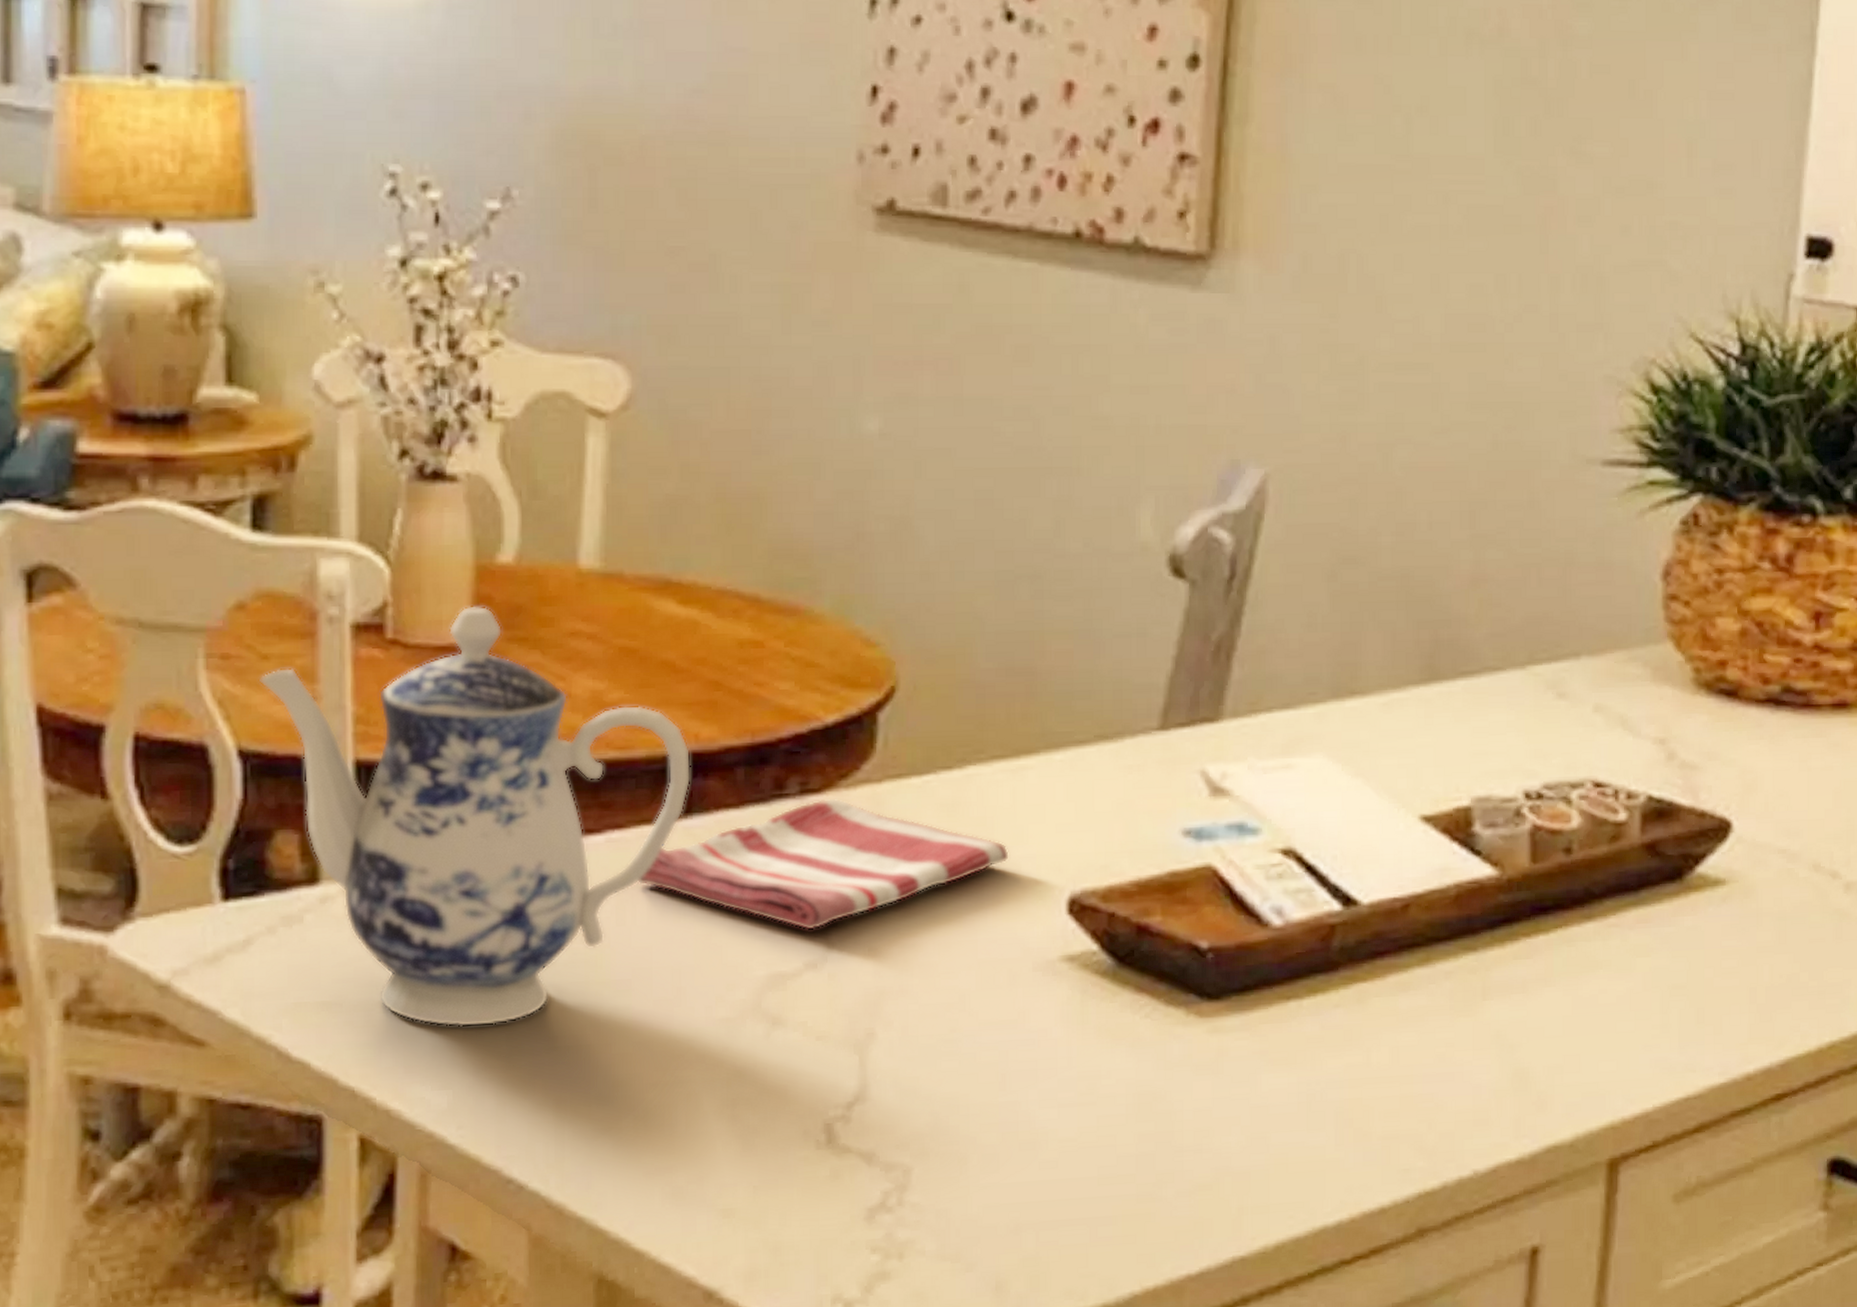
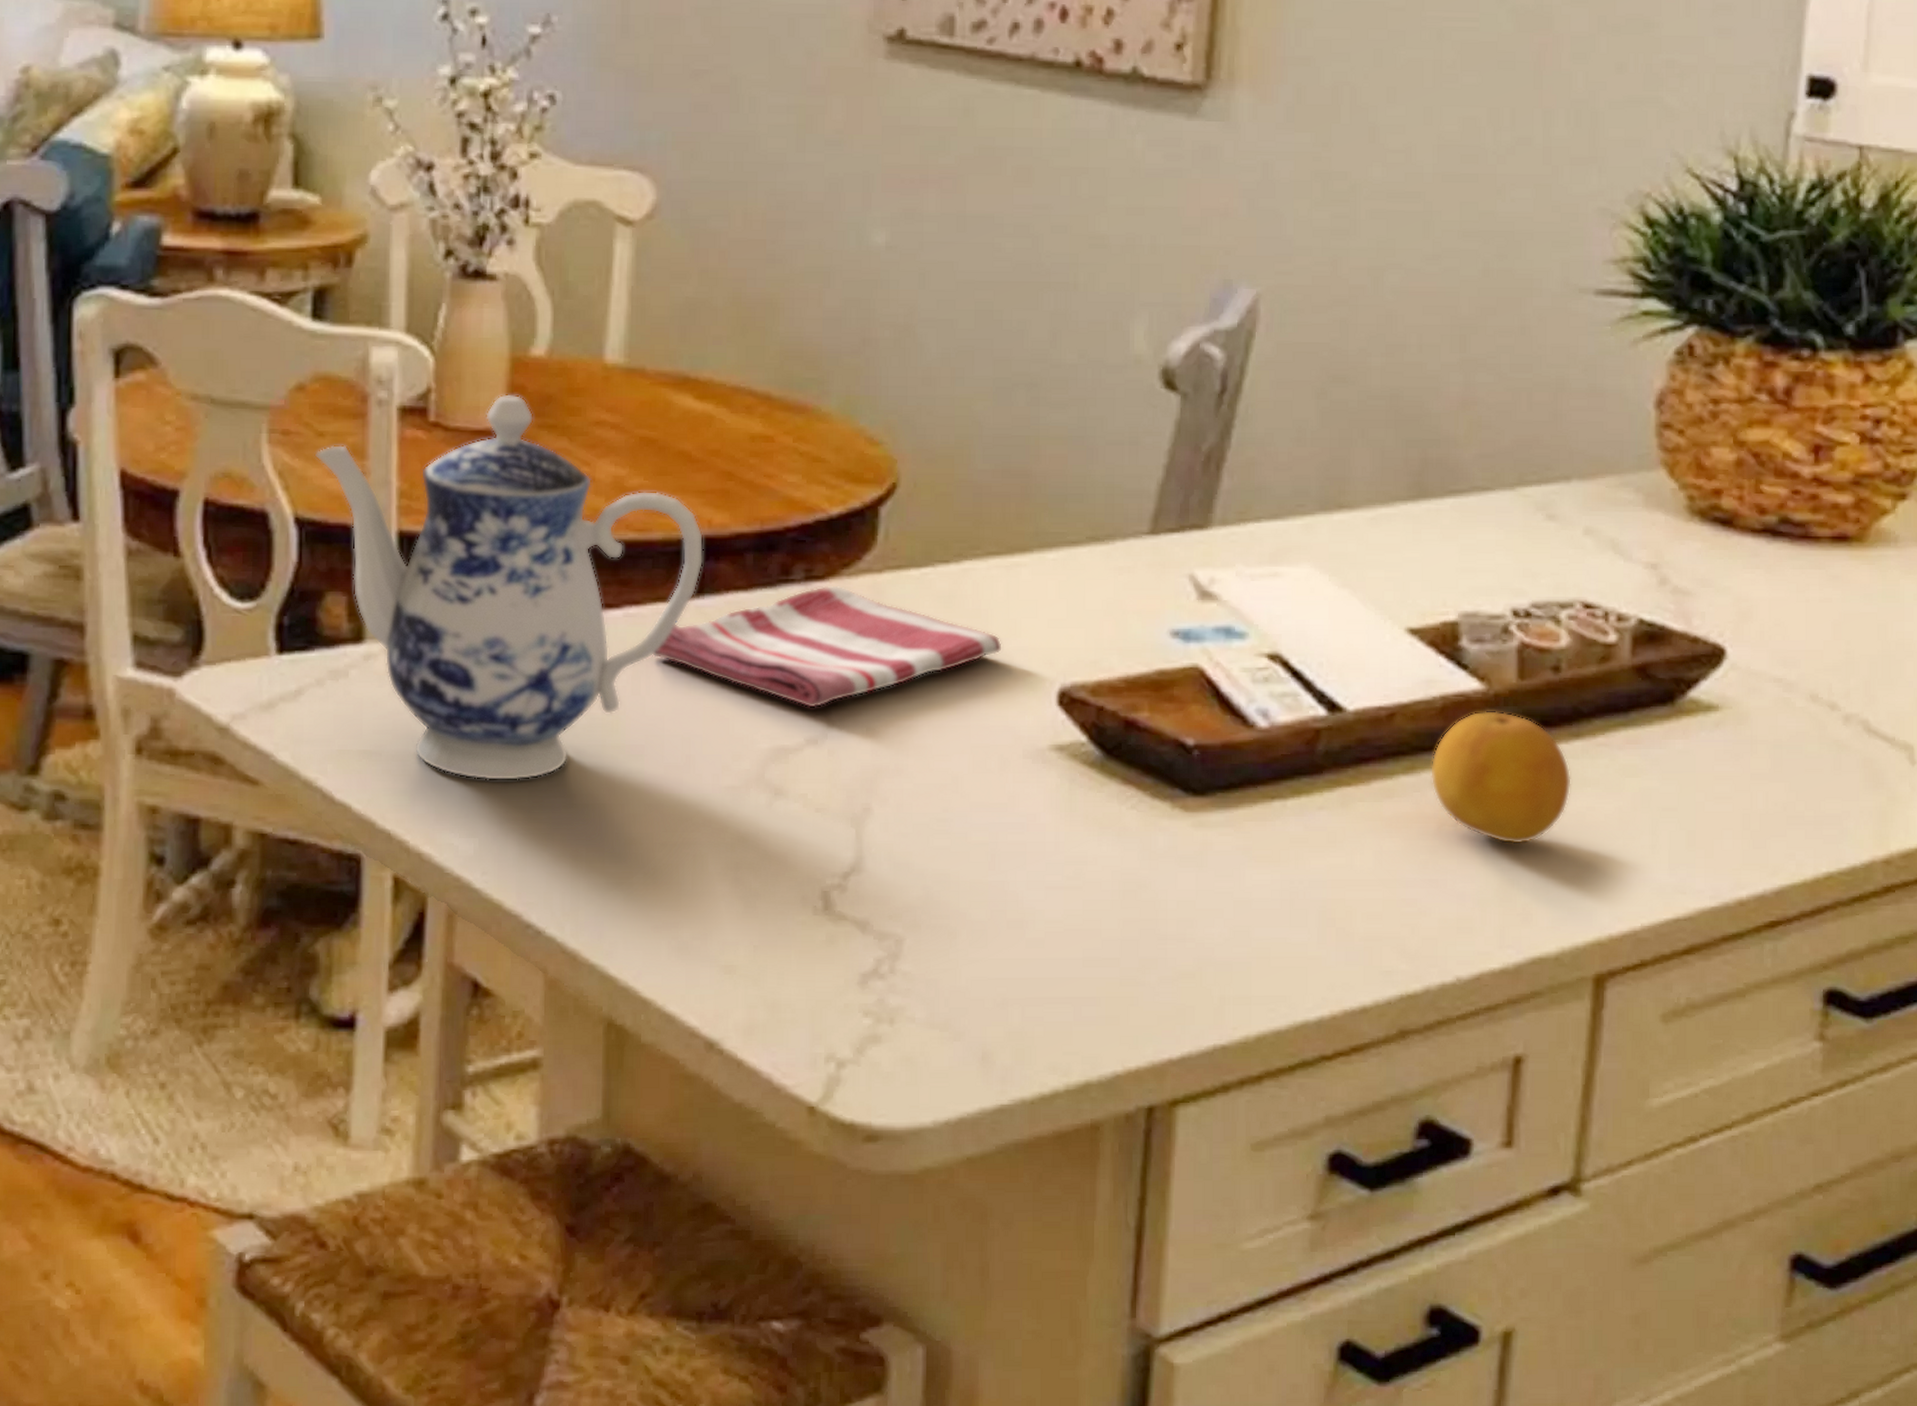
fruit: none [1445,896,1584,1032] -> present [1430,710,1571,844]

